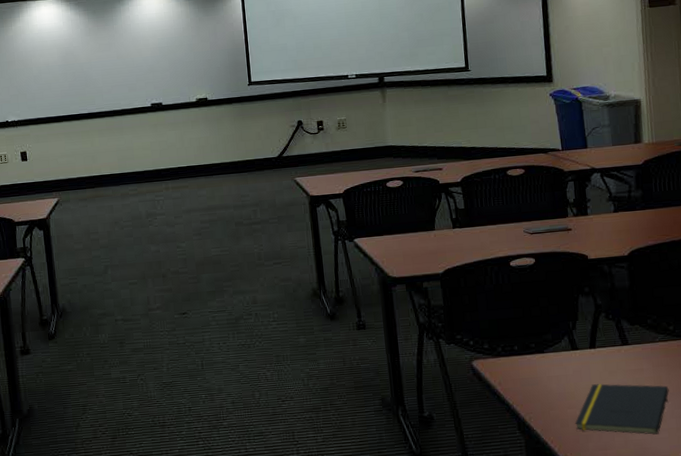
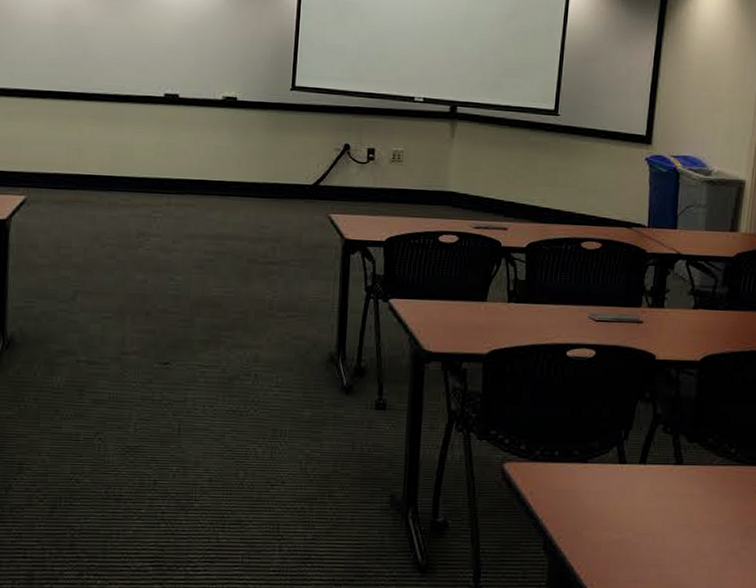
notepad: present [574,383,669,435] -> none [607,506,718,571]

